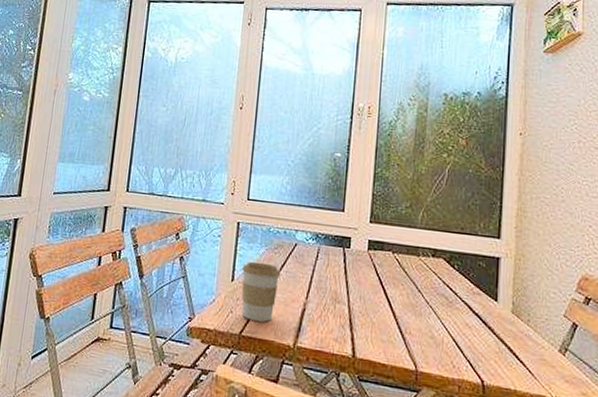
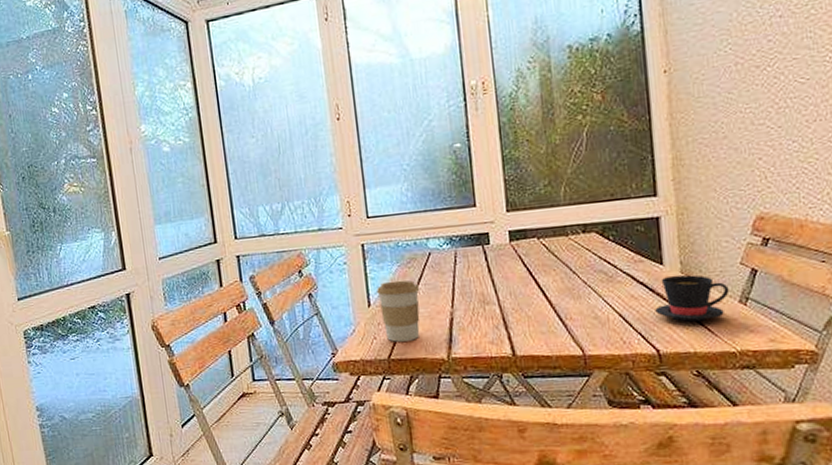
teacup: none [485,313,552,362] -> present [655,274,730,322]

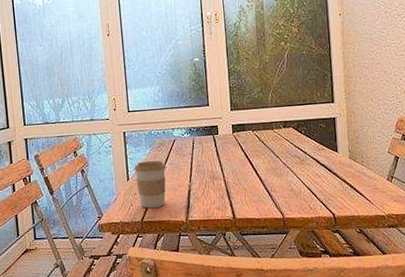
teacup: present [655,274,730,322] -> none [332,159,381,194]

